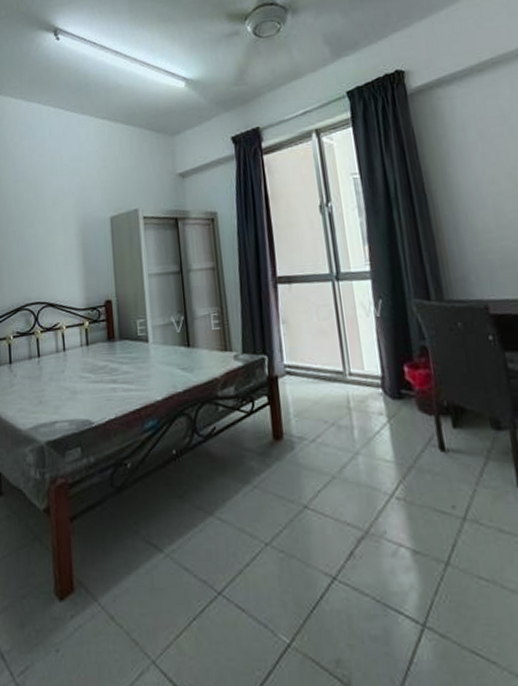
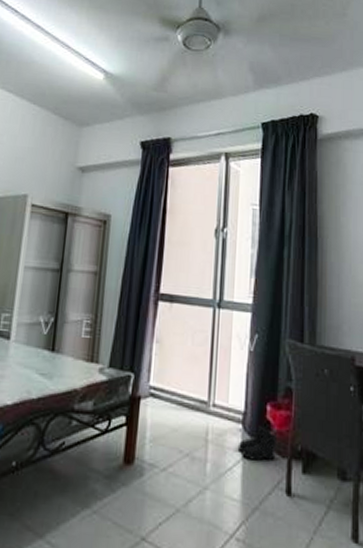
boots: none [381,386,422,421] -> present [237,424,278,461]

